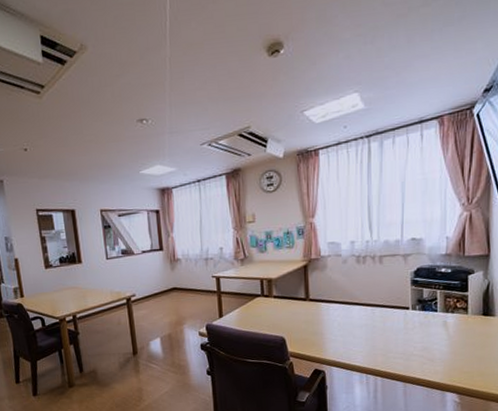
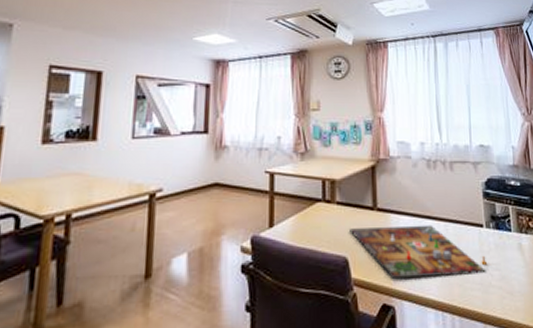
gameboard: none [285,309,411,351] -> present [350,224,488,279]

